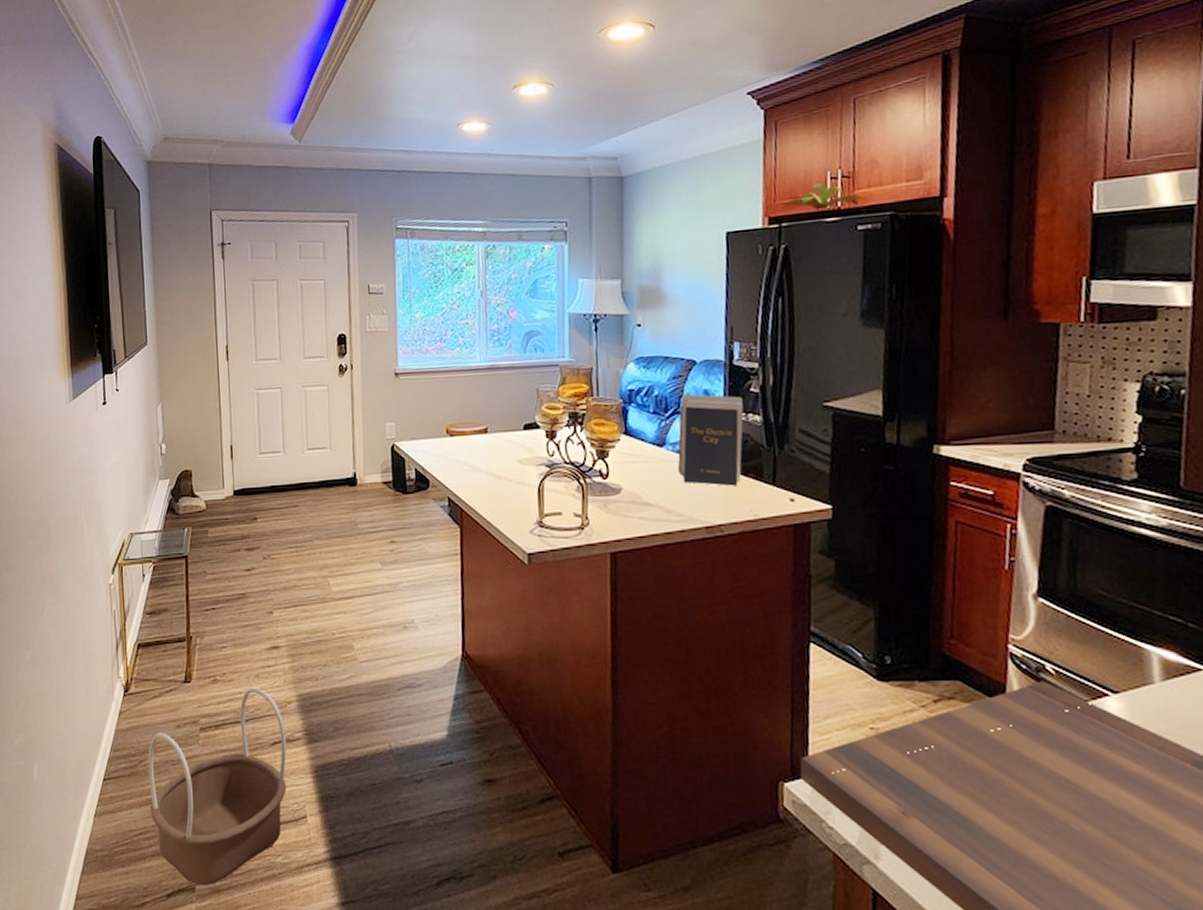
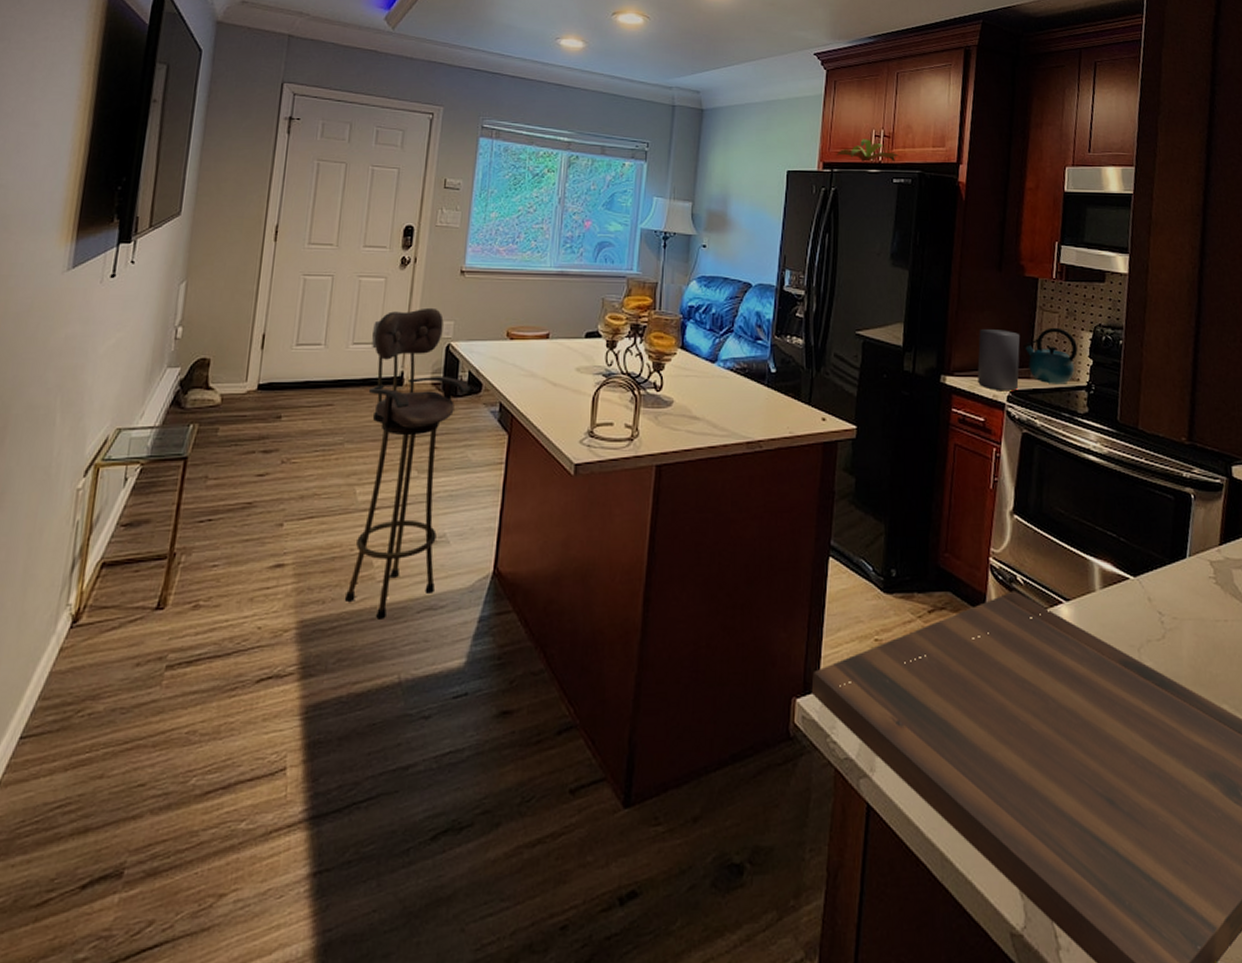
basket: present [148,687,287,886] -> none [78,613,276,870]
bar stool: none [323,410,419,695] -> present [344,307,471,619]
books: present [677,394,744,487] -> none [726,314,789,404]
canister: none [980,388,1038,460] -> present [977,329,1021,391]
kettle: none [1041,380,1120,448] -> present [1022,327,1078,384]

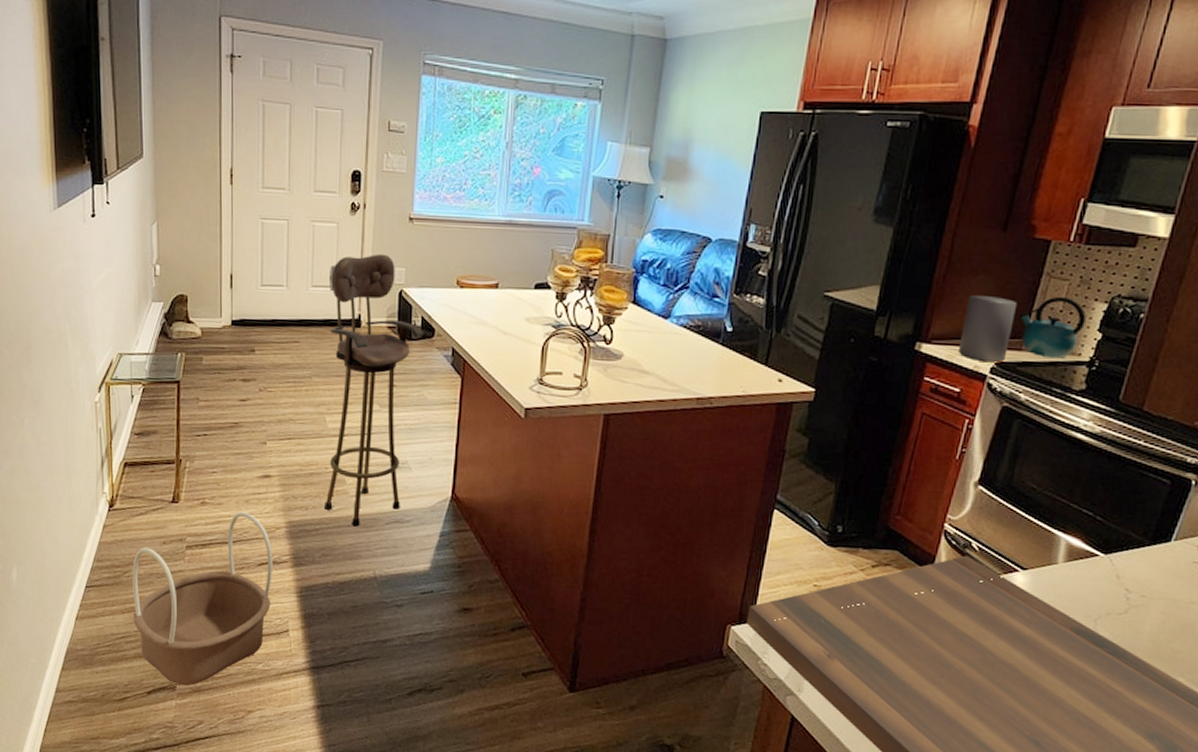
basket: none [78,613,276,870] -> present [132,512,273,686]
plant: present [836,139,899,162] -> none [821,73,898,102]

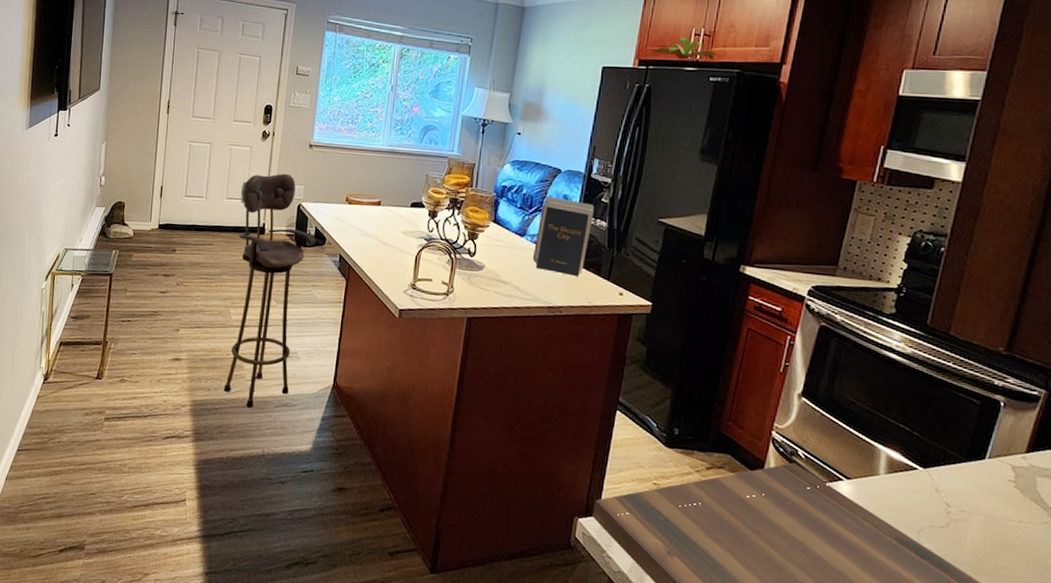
basket: present [132,512,273,686] -> none [54,389,177,547]
books: none [678,270,750,363] -> present [532,195,594,277]
plant: none [821,73,898,102] -> present [653,37,718,61]
canister: present [959,295,1018,363] -> none [779,226,830,287]
kettle: present [1018,296,1086,359] -> none [831,229,892,285]

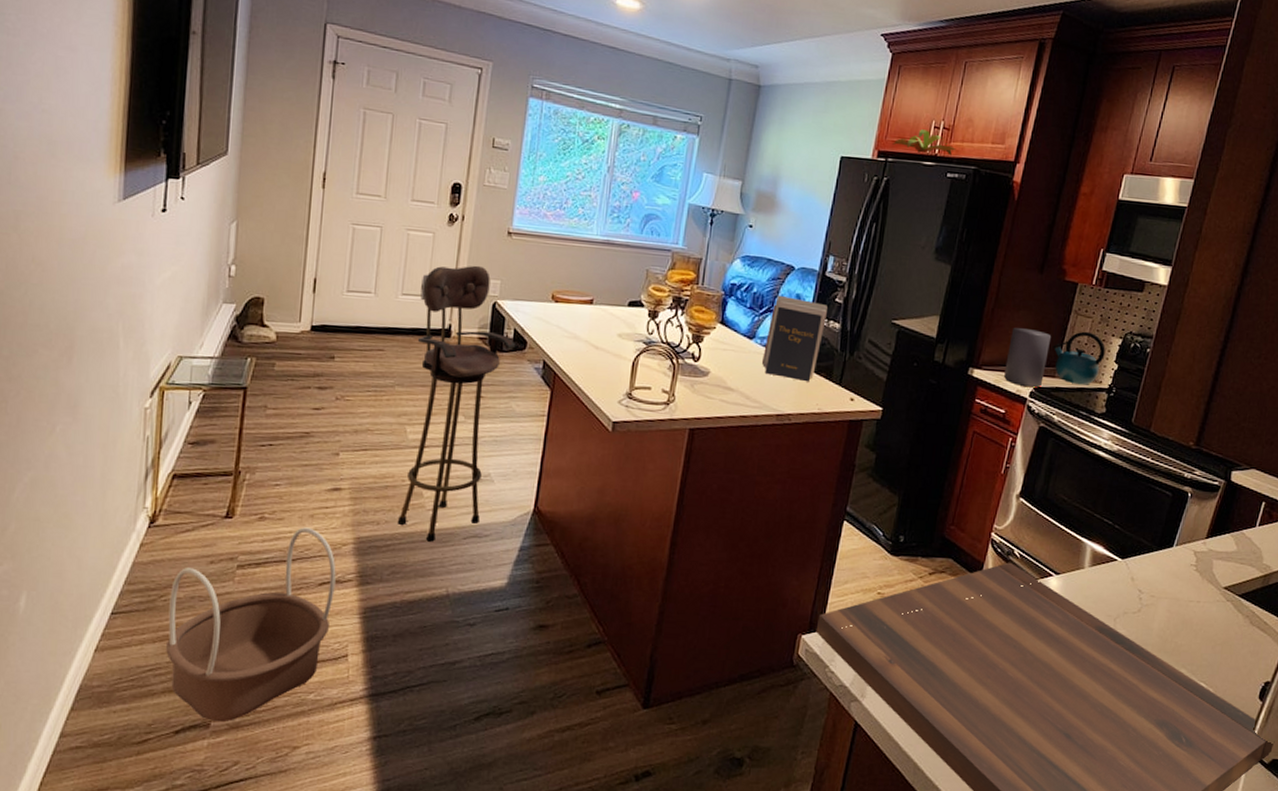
basket: none [54,389,177,547] -> present [166,527,336,723]
canister: none [779,226,830,287] -> present [1004,328,1052,388]
kettle: none [831,229,892,285] -> present [1052,331,1106,385]

